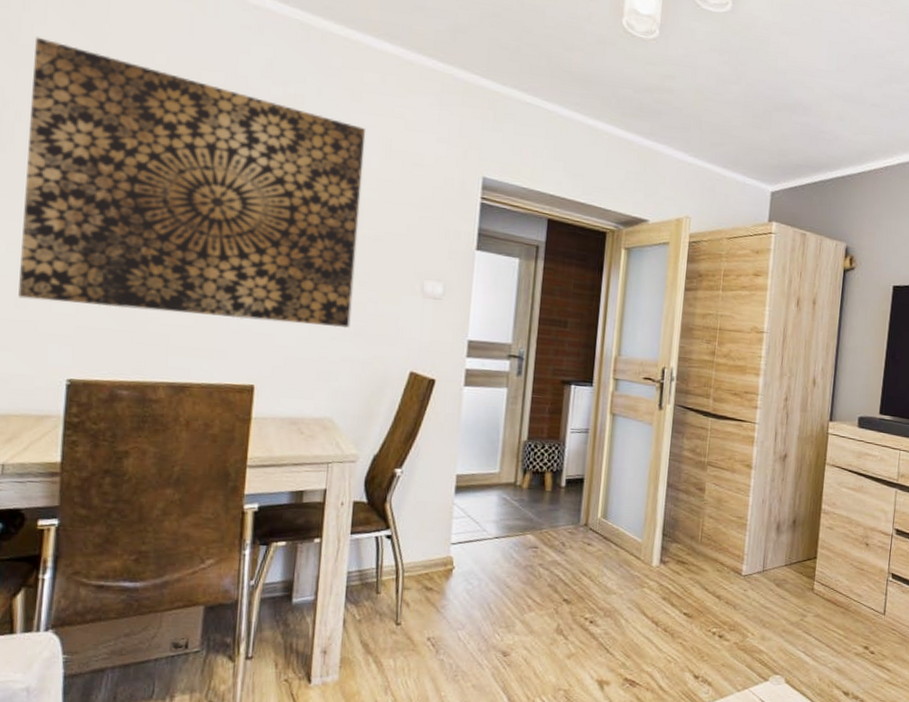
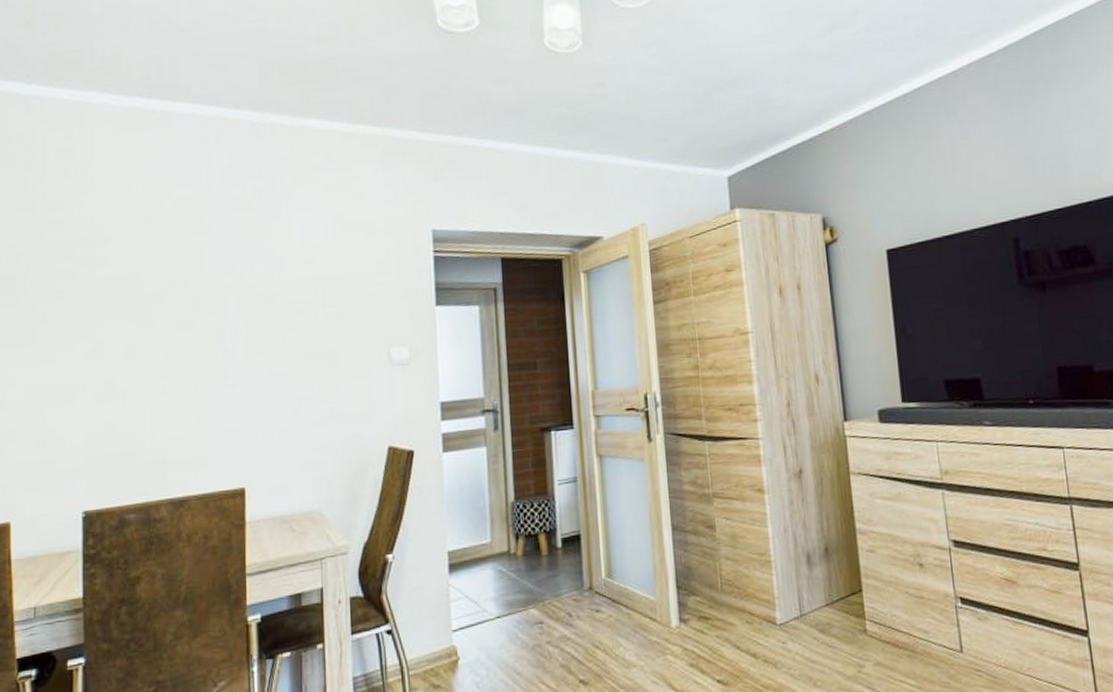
wall art: present [18,37,366,329] -> none [38,192,326,439]

